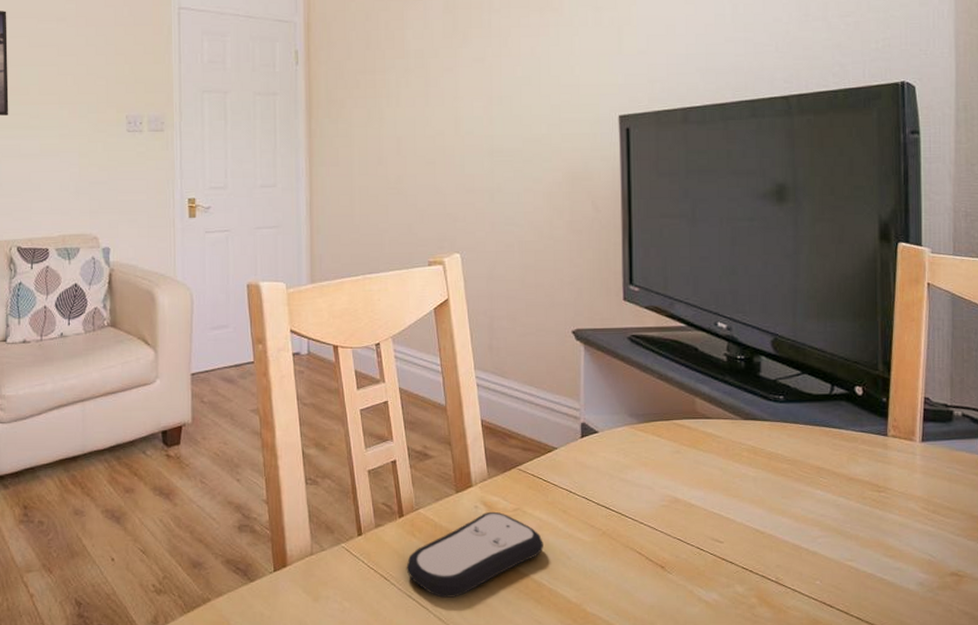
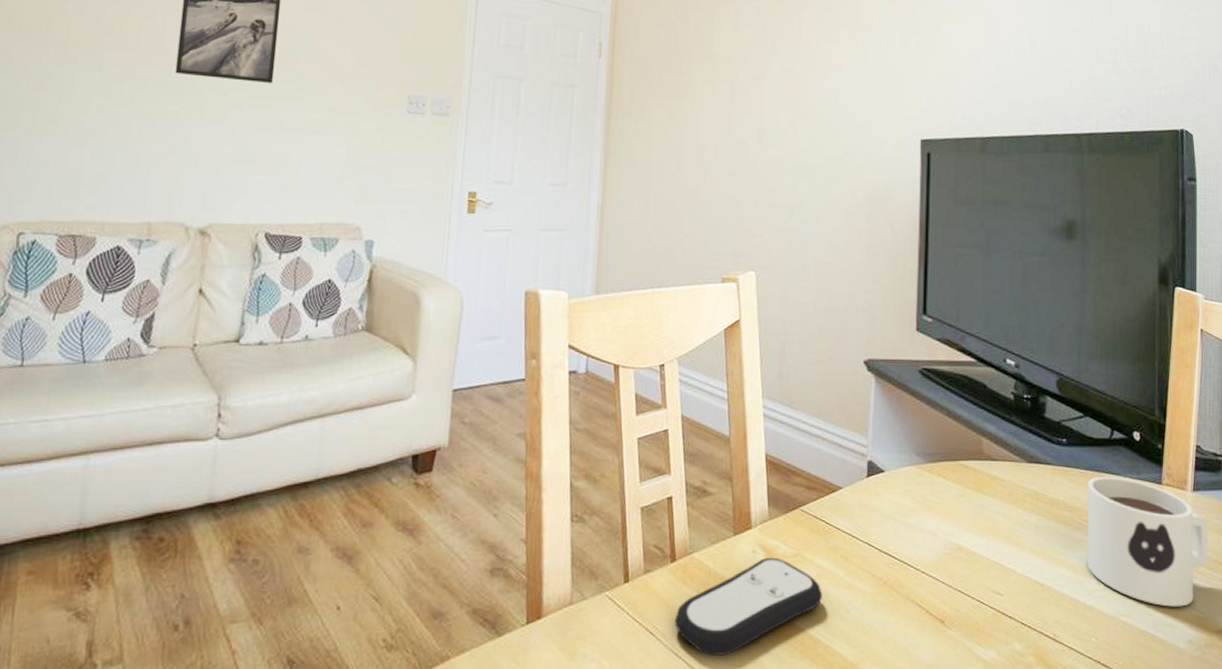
mug: none [807,429,940,552] -> present [1086,476,1208,607]

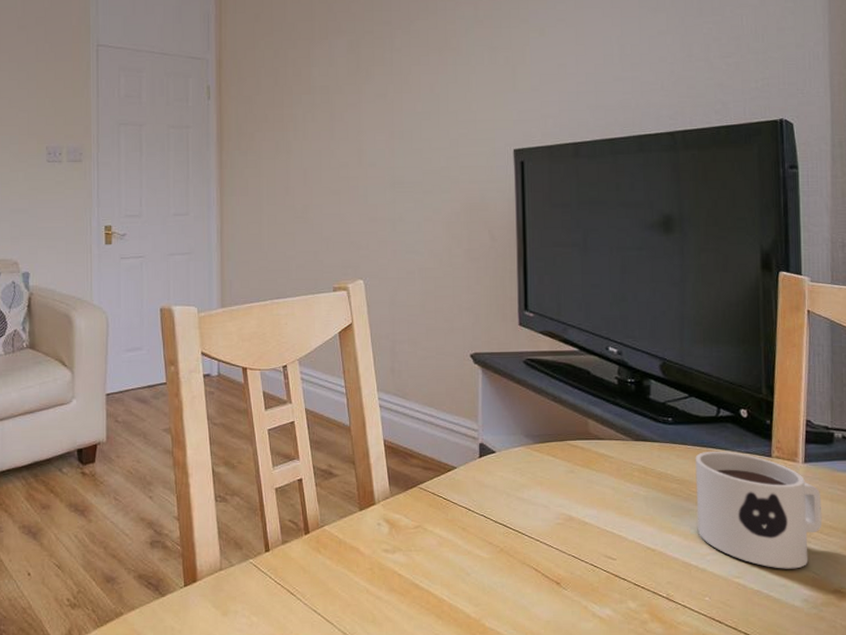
remote control: present [674,557,822,656] -> none [312,528,444,613]

